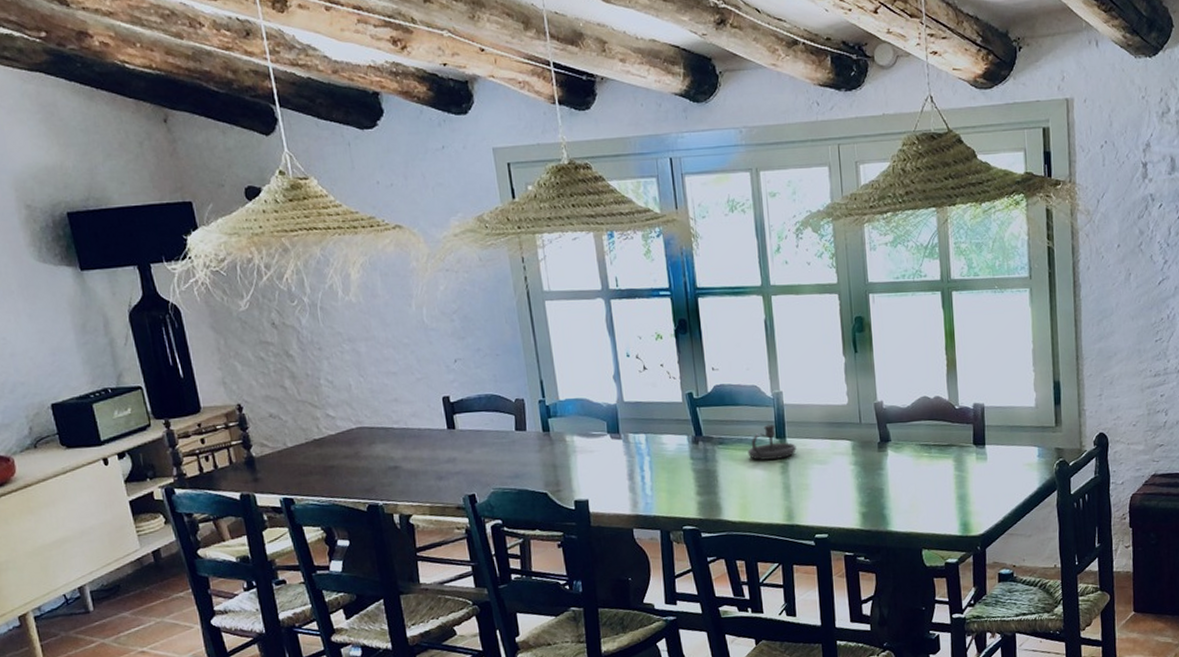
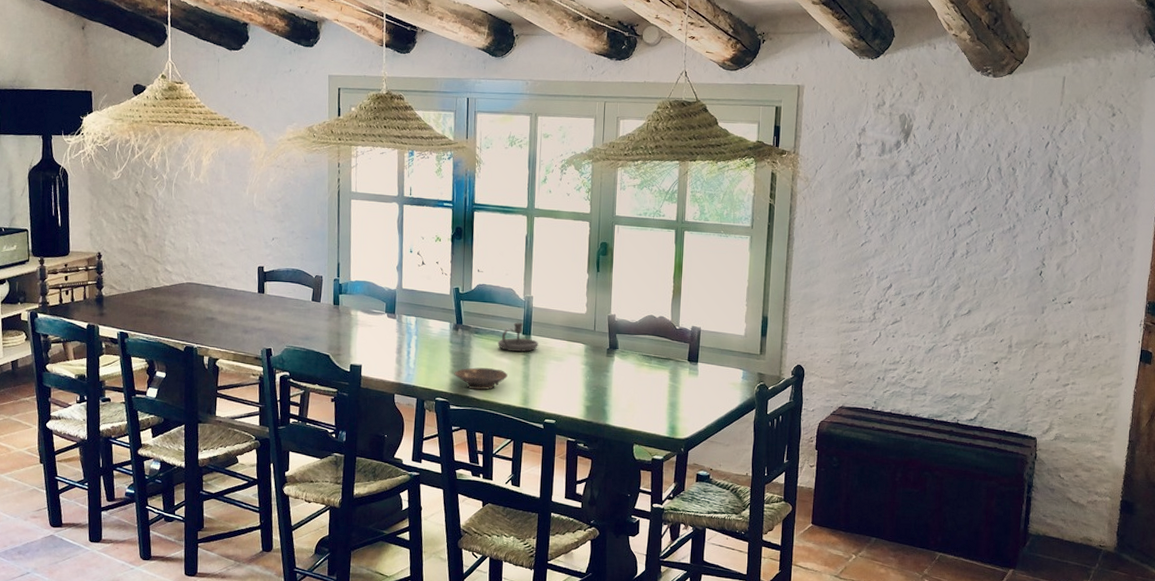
bowl: none [700,483,765,511] -> present [454,367,508,390]

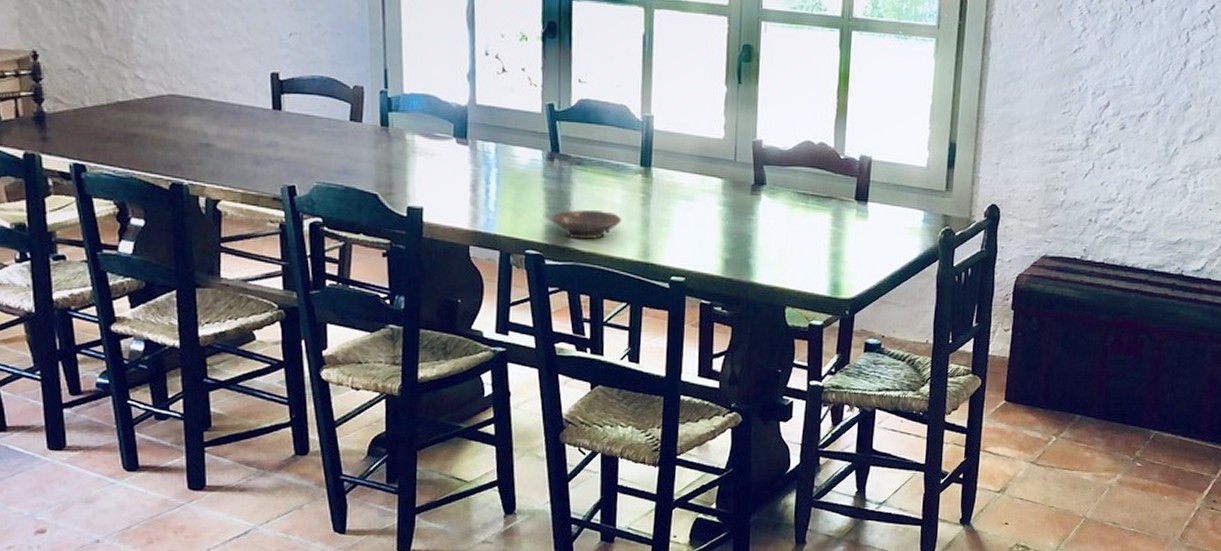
candlestick: present [497,322,538,352] -> none [607,150,662,189]

